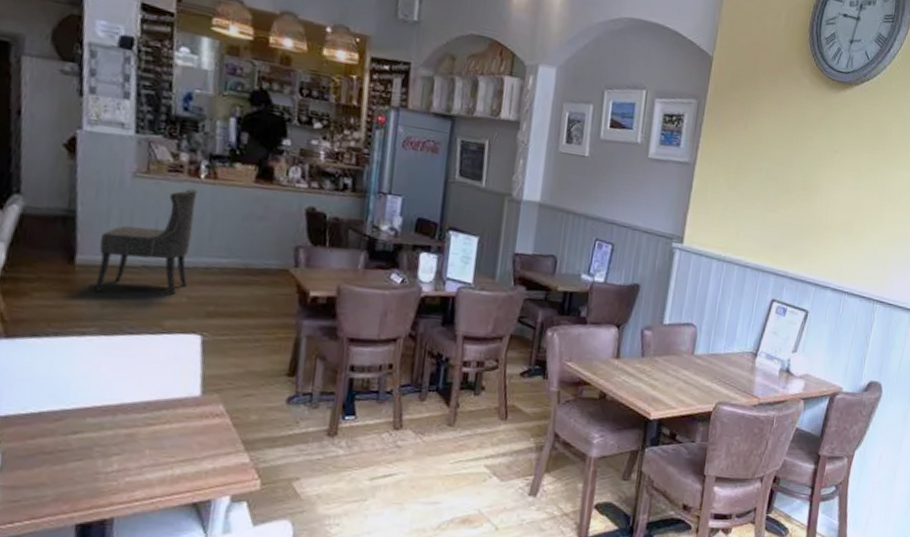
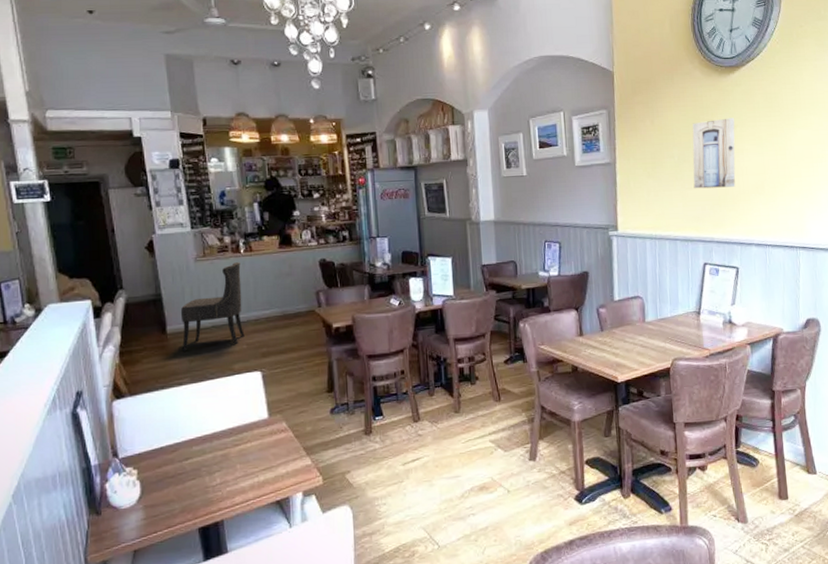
wall art: none [777,137,837,220] -> present [692,118,736,189]

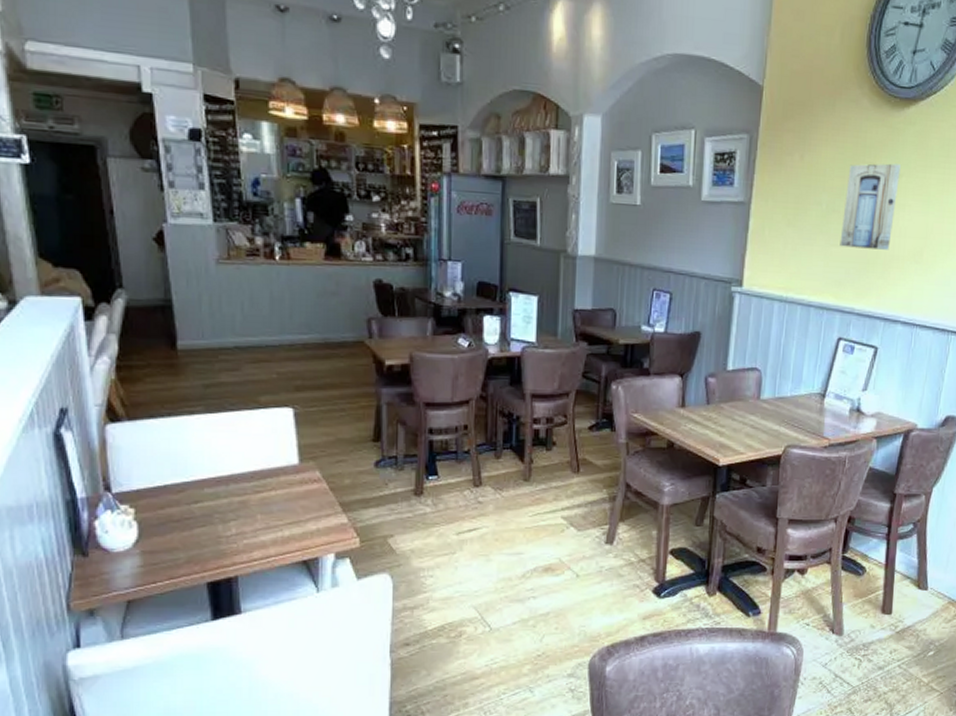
dining chair: present [180,262,245,352] -> none [195,271,275,374]

